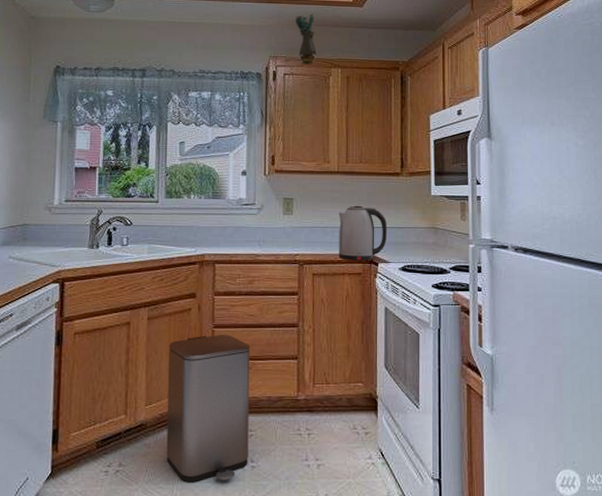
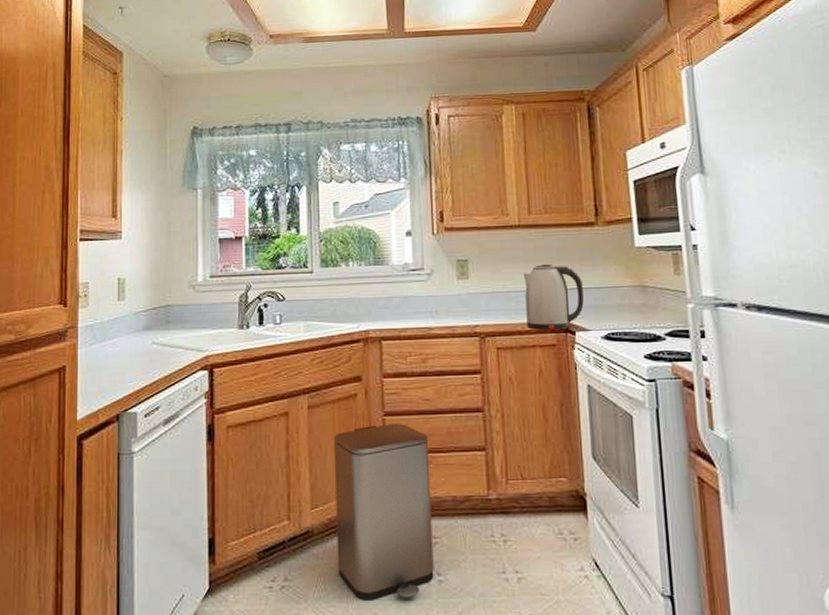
vase: present [295,13,317,66] -> none [457,44,485,105]

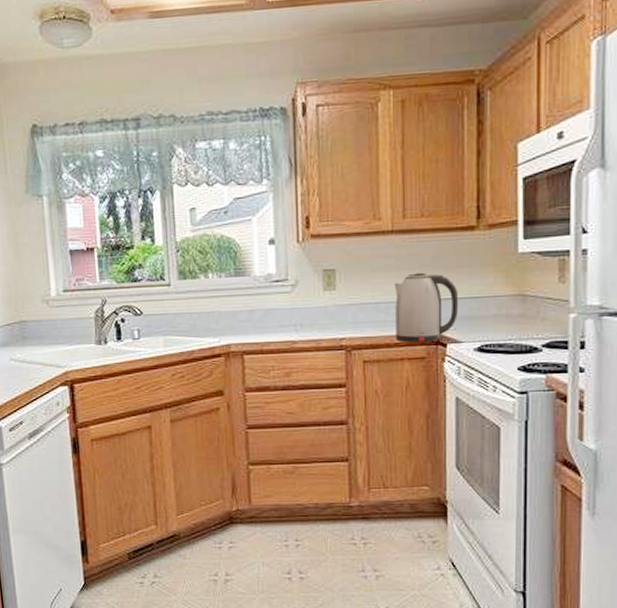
pedal bin: present [333,424,434,600] -> none [196,436,296,594]

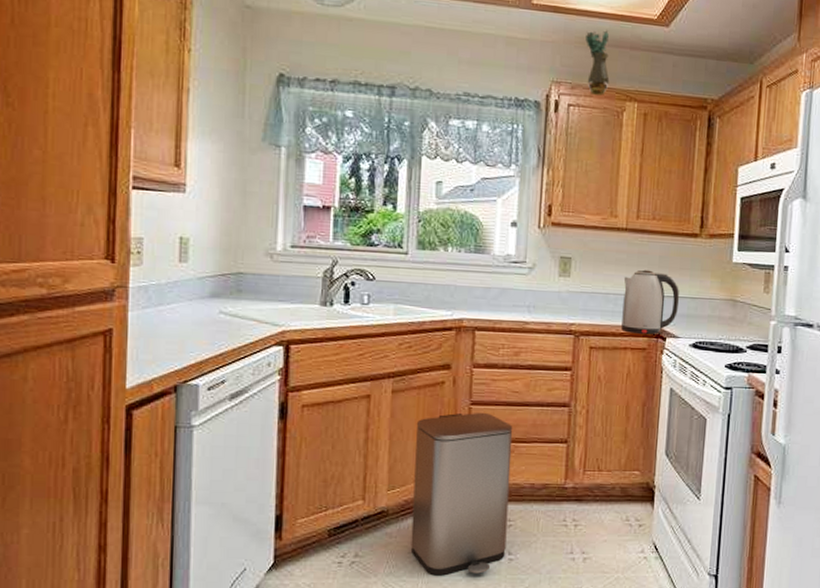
pedal bin: none [196,436,296,594] -> present [411,413,513,576]
vase: none [329,14,359,91] -> present [586,30,610,96]

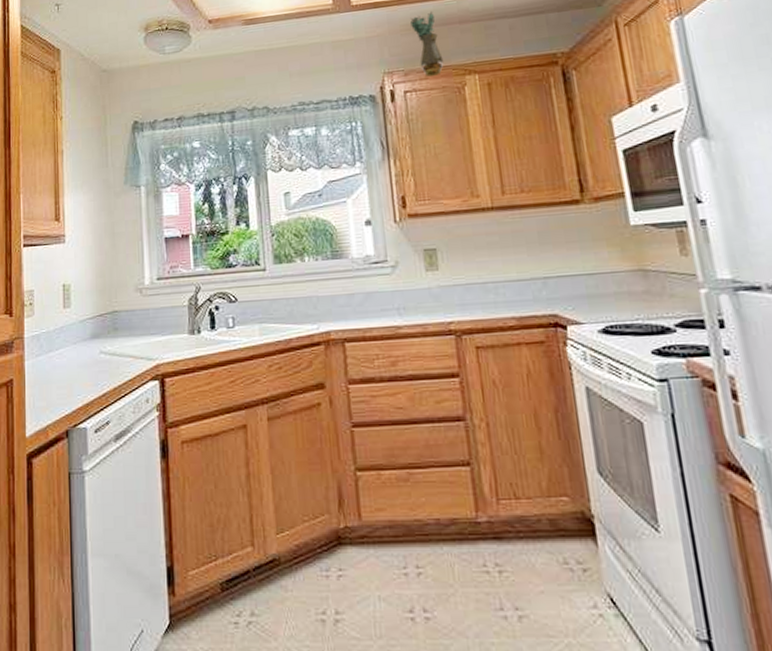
pedal bin: present [411,413,513,576] -> none [297,436,420,640]
kettle: present [621,269,680,336] -> none [500,249,575,326]

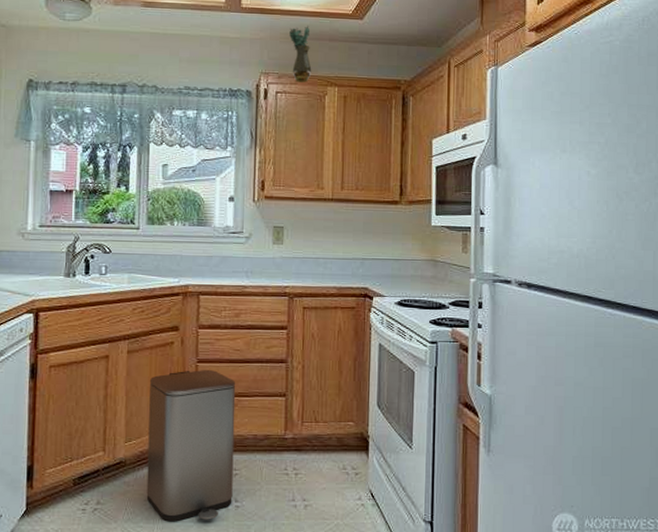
pedal bin: none [297,436,420,640] -> present [146,370,236,522]

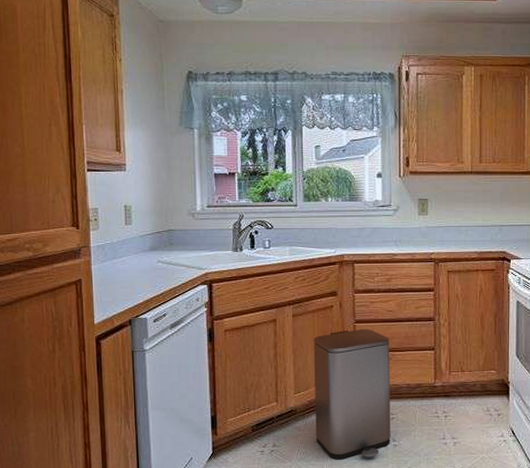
vase: present [289,26,312,84] -> none [428,9,450,65]

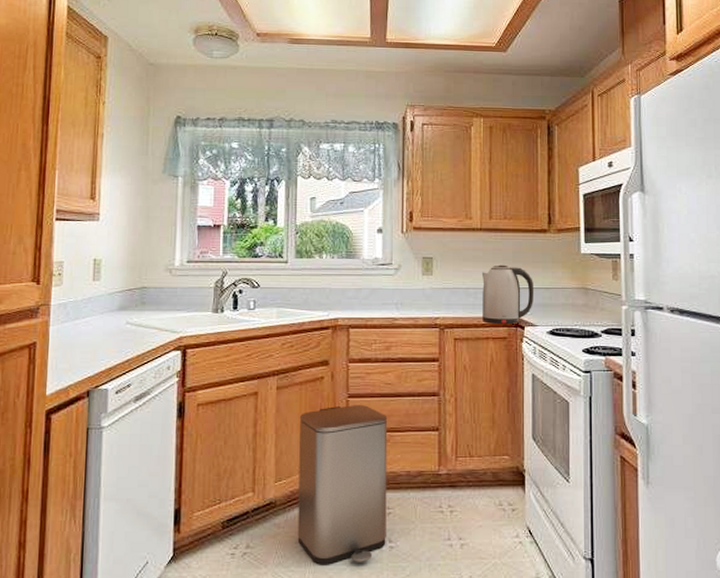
kettle: none [472,204,520,258] -> present [481,264,535,325]

